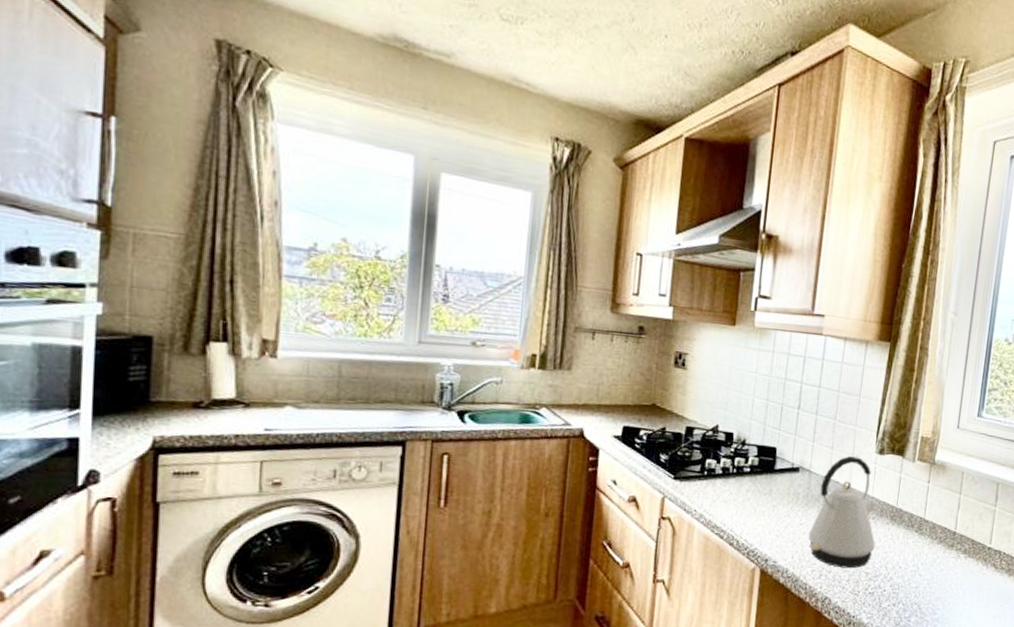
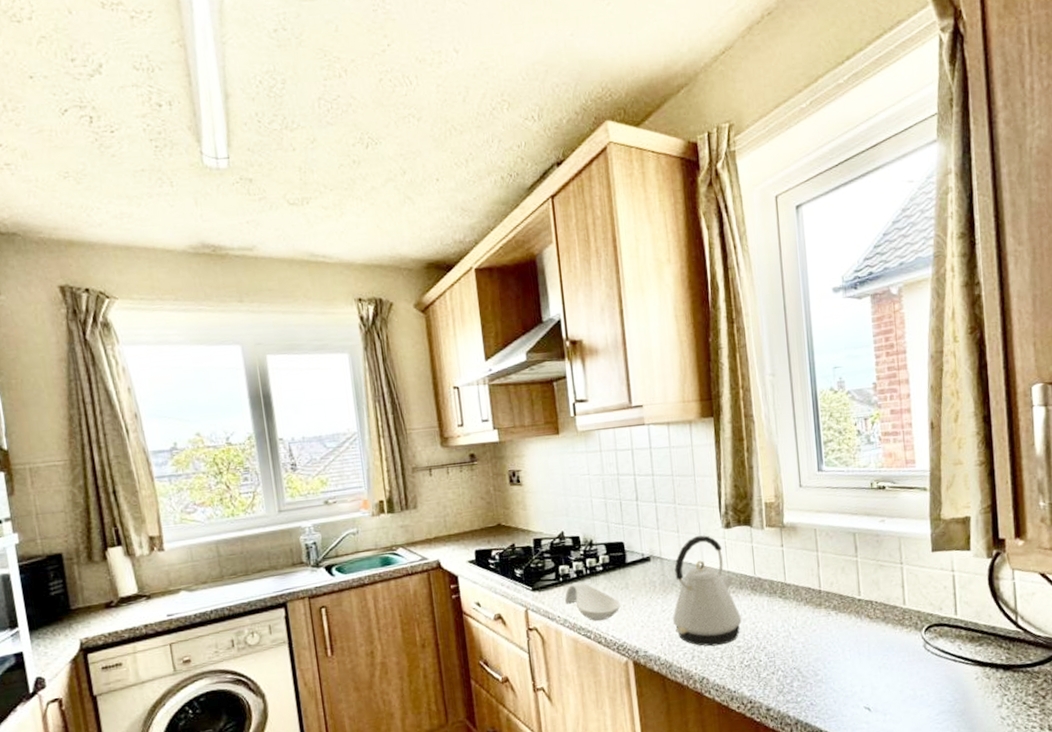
spoon rest: none [705,479,760,523] -> present [565,582,621,622]

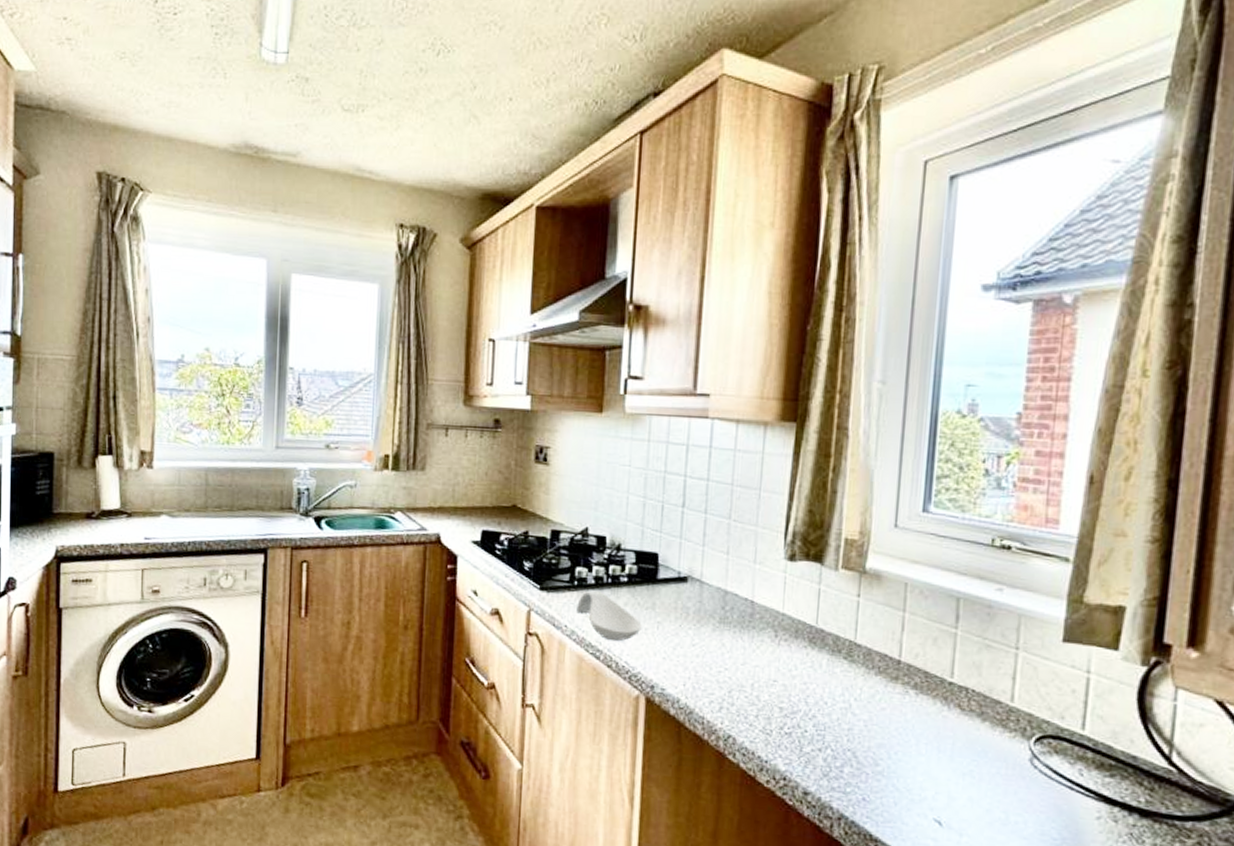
kettle: present [673,535,742,647] -> none [703,563,790,702]

